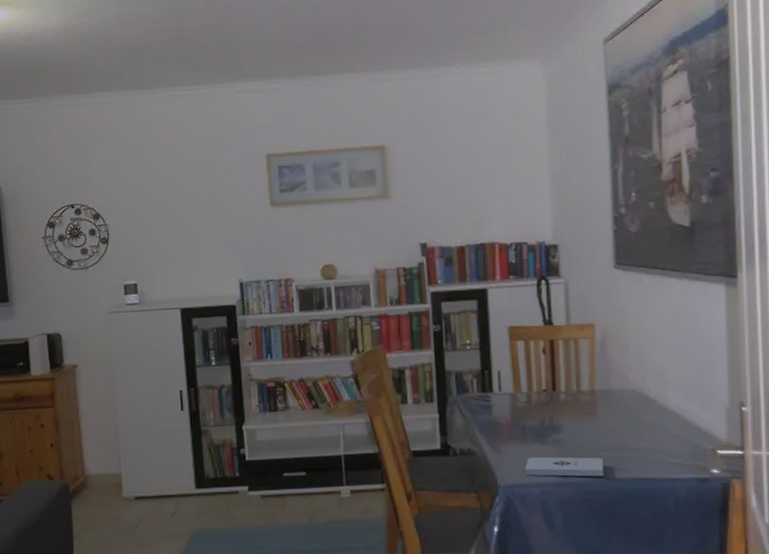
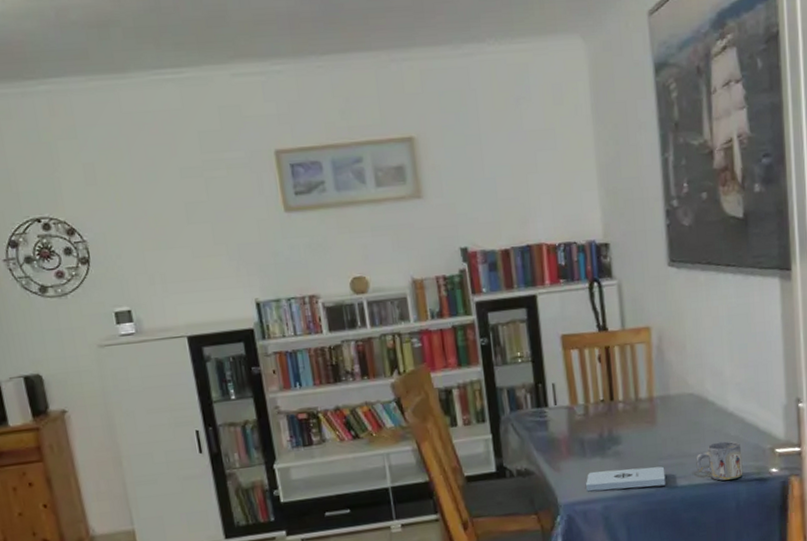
mug: none [635,438,683,477] -> present [696,441,743,481]

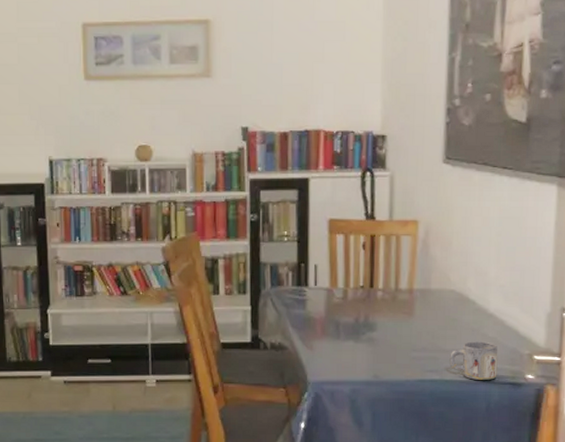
notepad: present [585,466,666,492] -> none [335,354,417,377]

